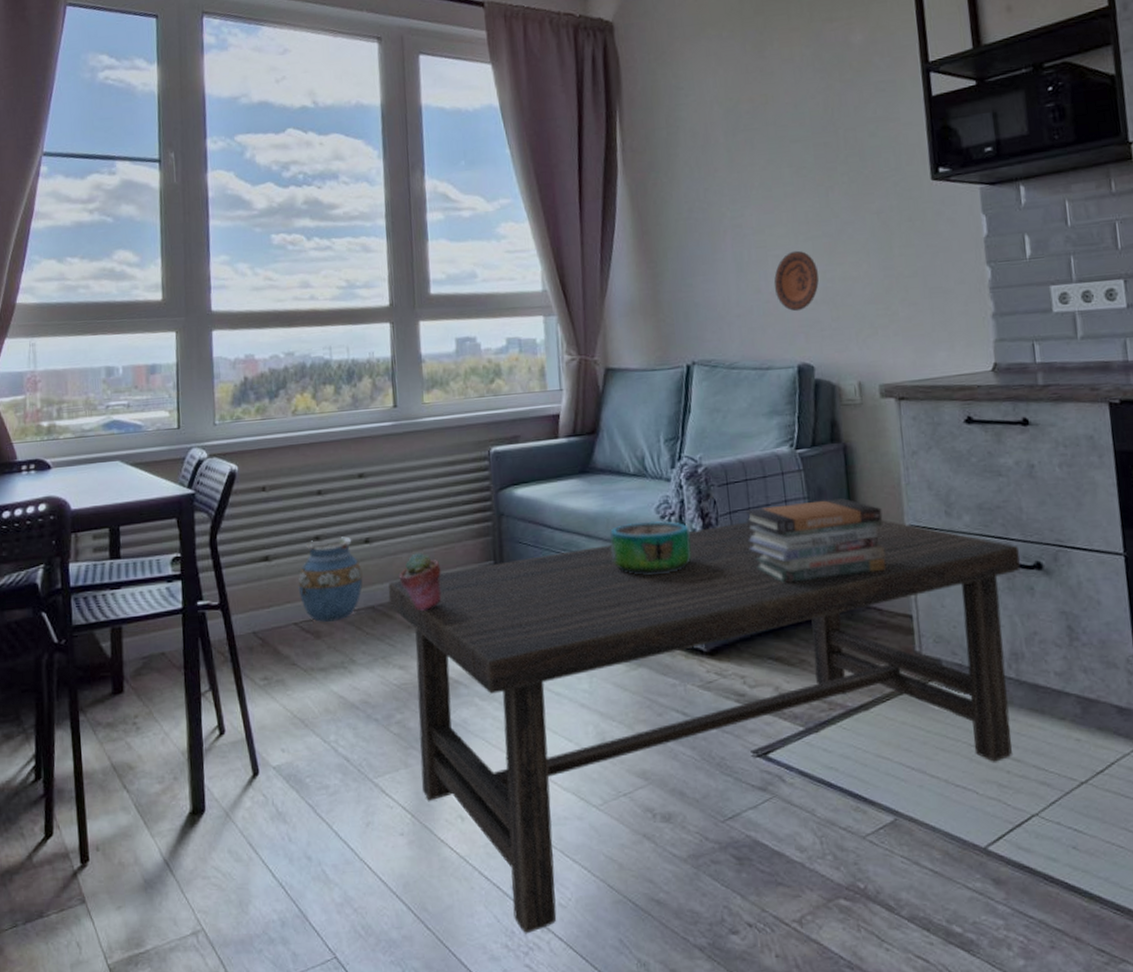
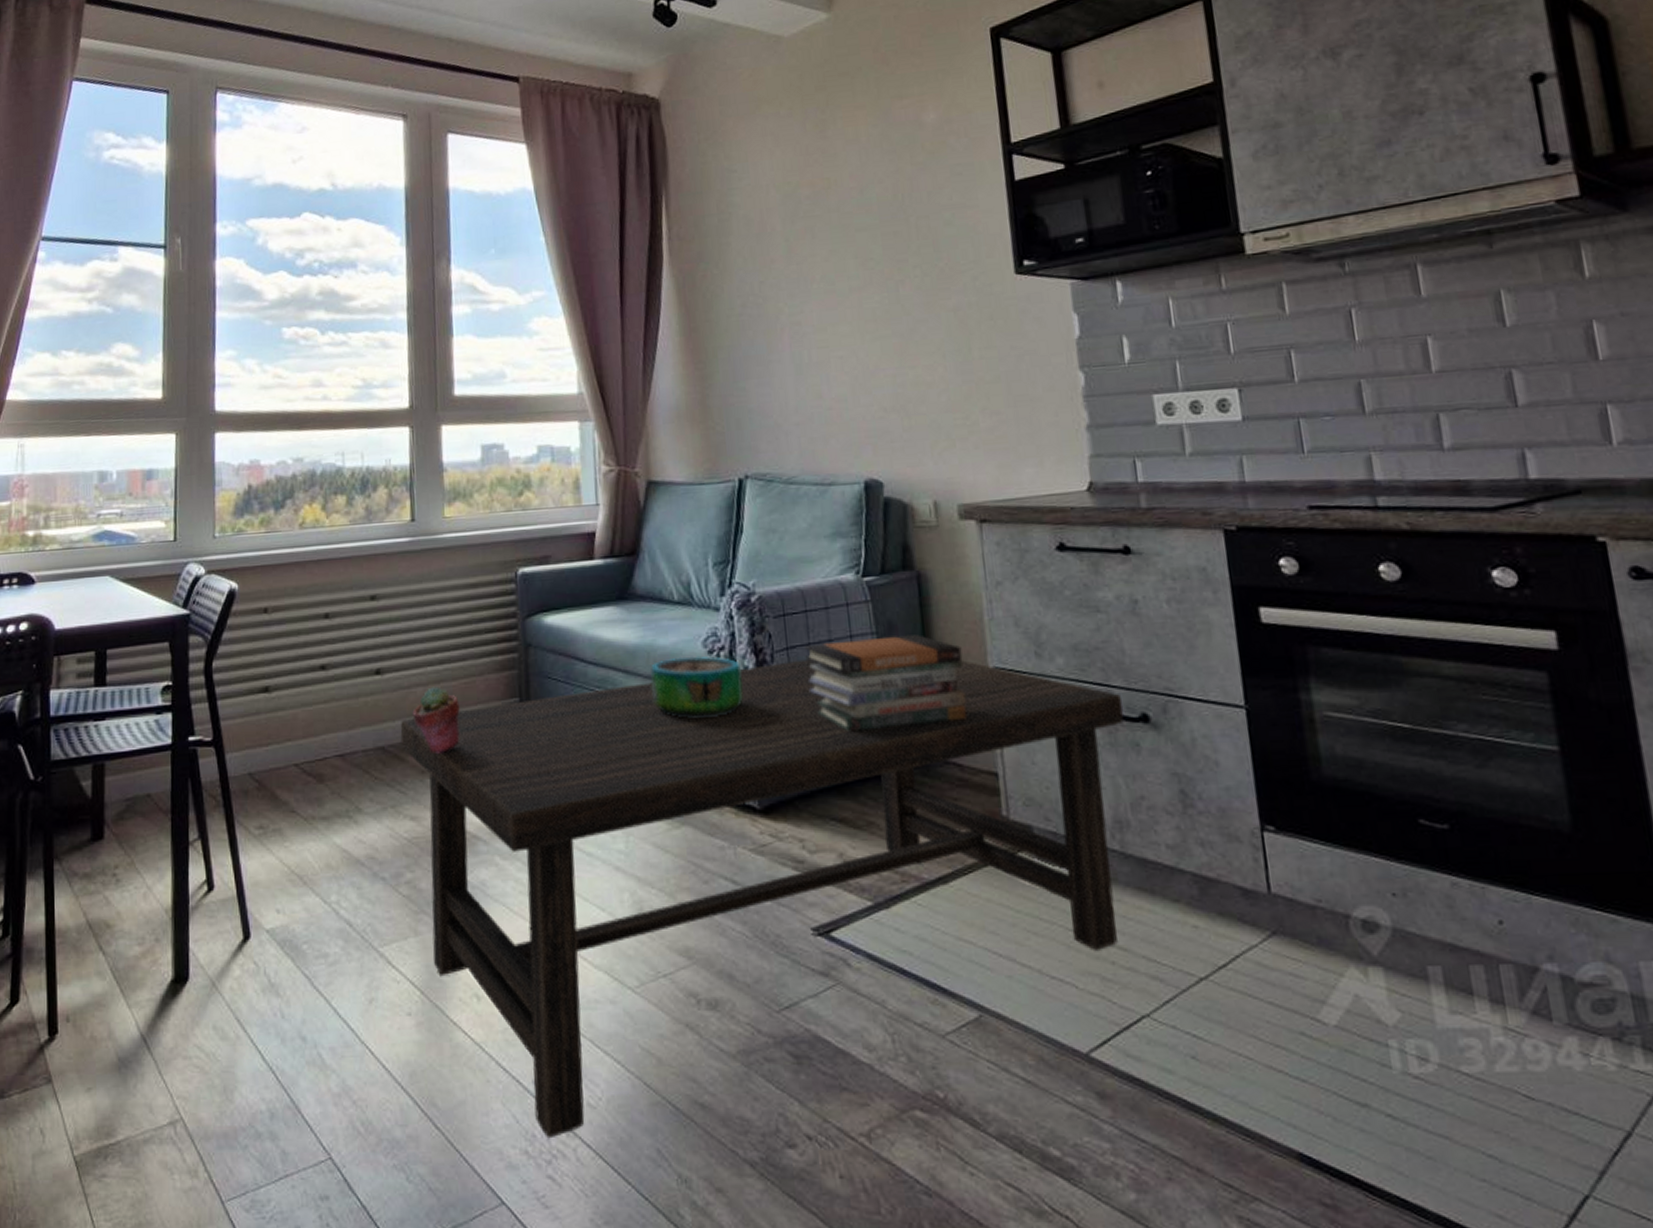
vase: present [298,536,363,622] -> none [300,666,373,764]
decorative plate: present [773,250,819,312] -> none [837,351,889,420]

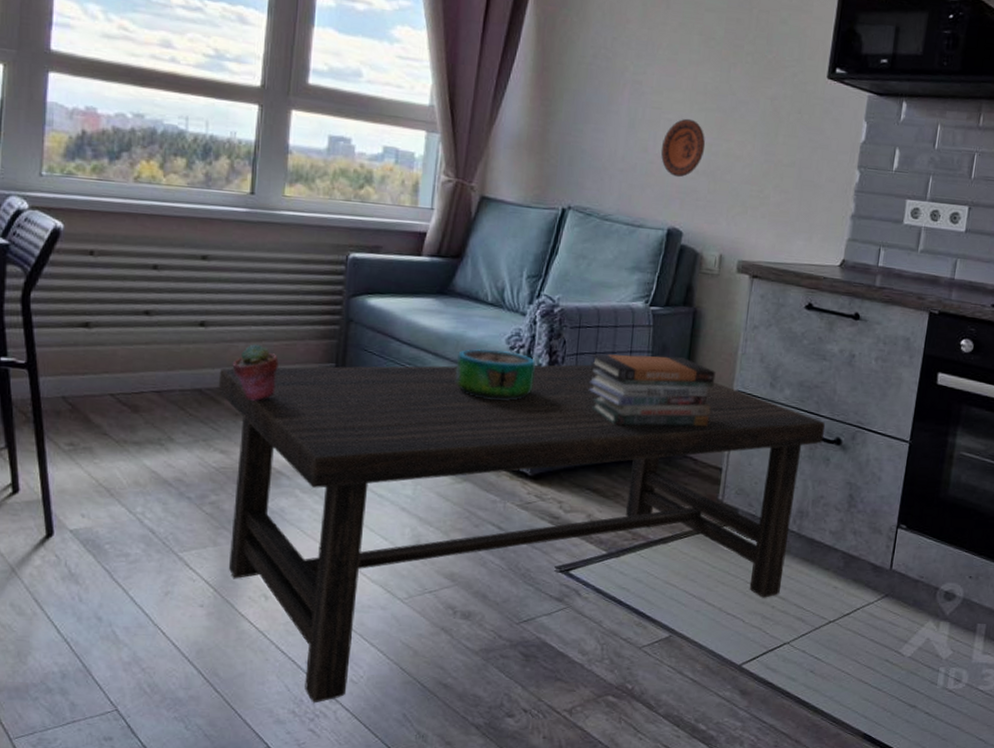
decorative plate: none [837,351,889,420] -> present [660,118,706,178]

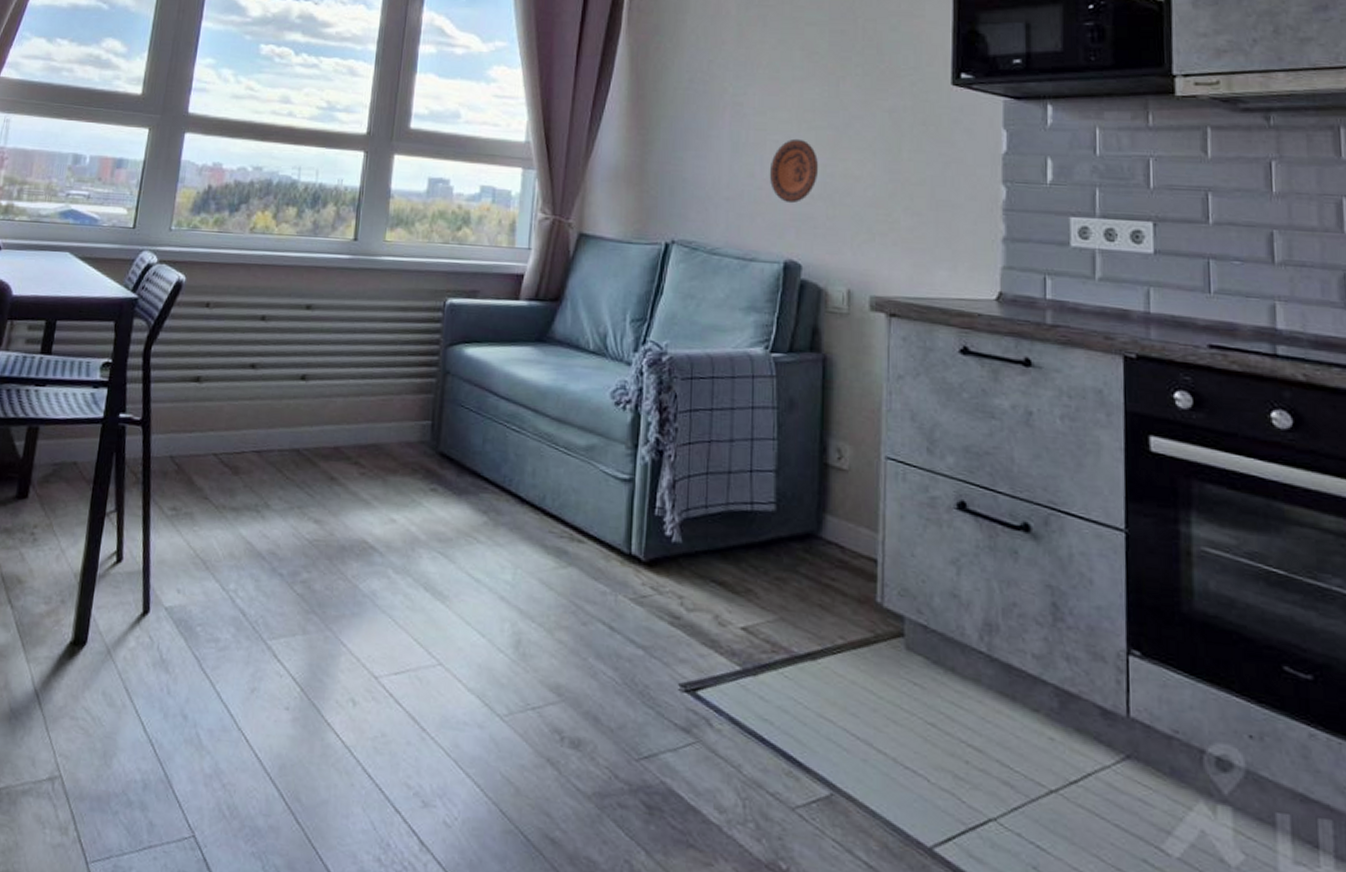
coffee table: present [218,364,826,703] -> none [315,423,1007,851]
potted succulent: present [232,344,279,401] -> none [330,399,375,463]
decorative bowl: present [456,348,535,401] -> none [557,404,644,467]
book stack: present [589,353,716,427] -> none [706,410,857,504]

